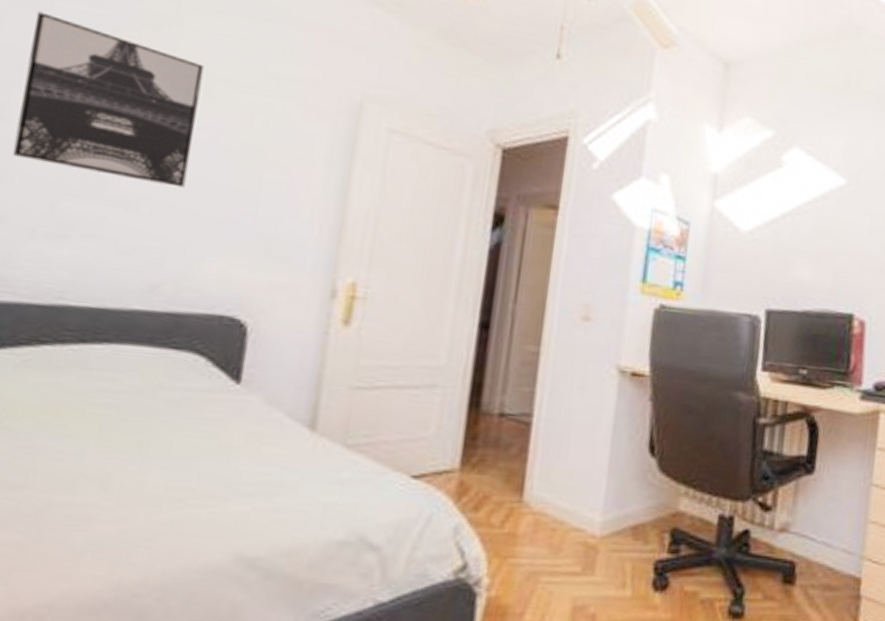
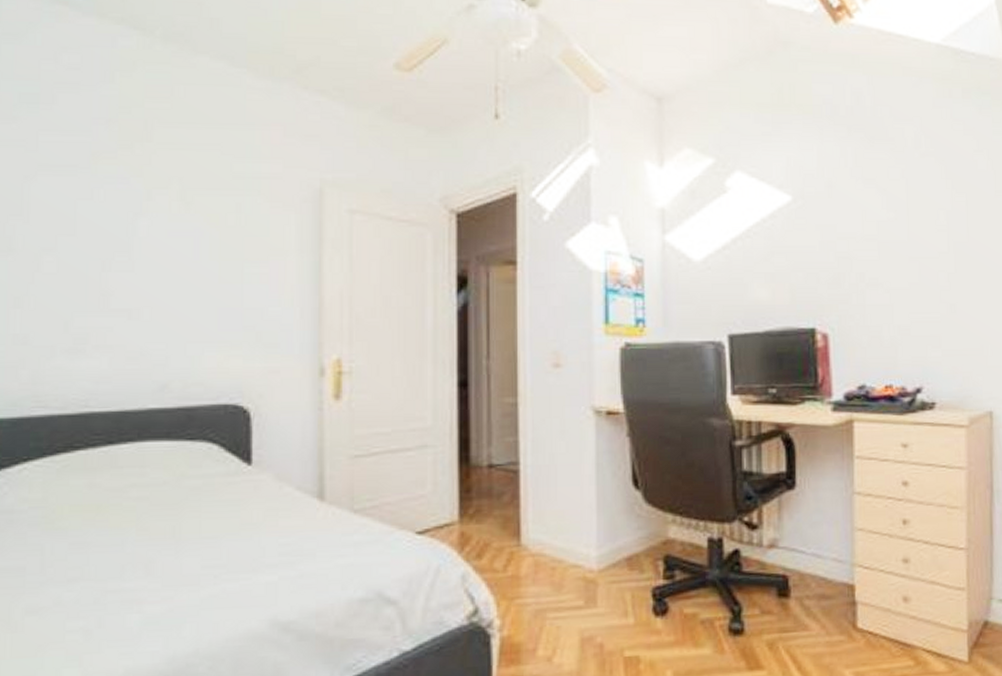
wall art: present [12,11,205,188] -> none [24,147,177,292]

